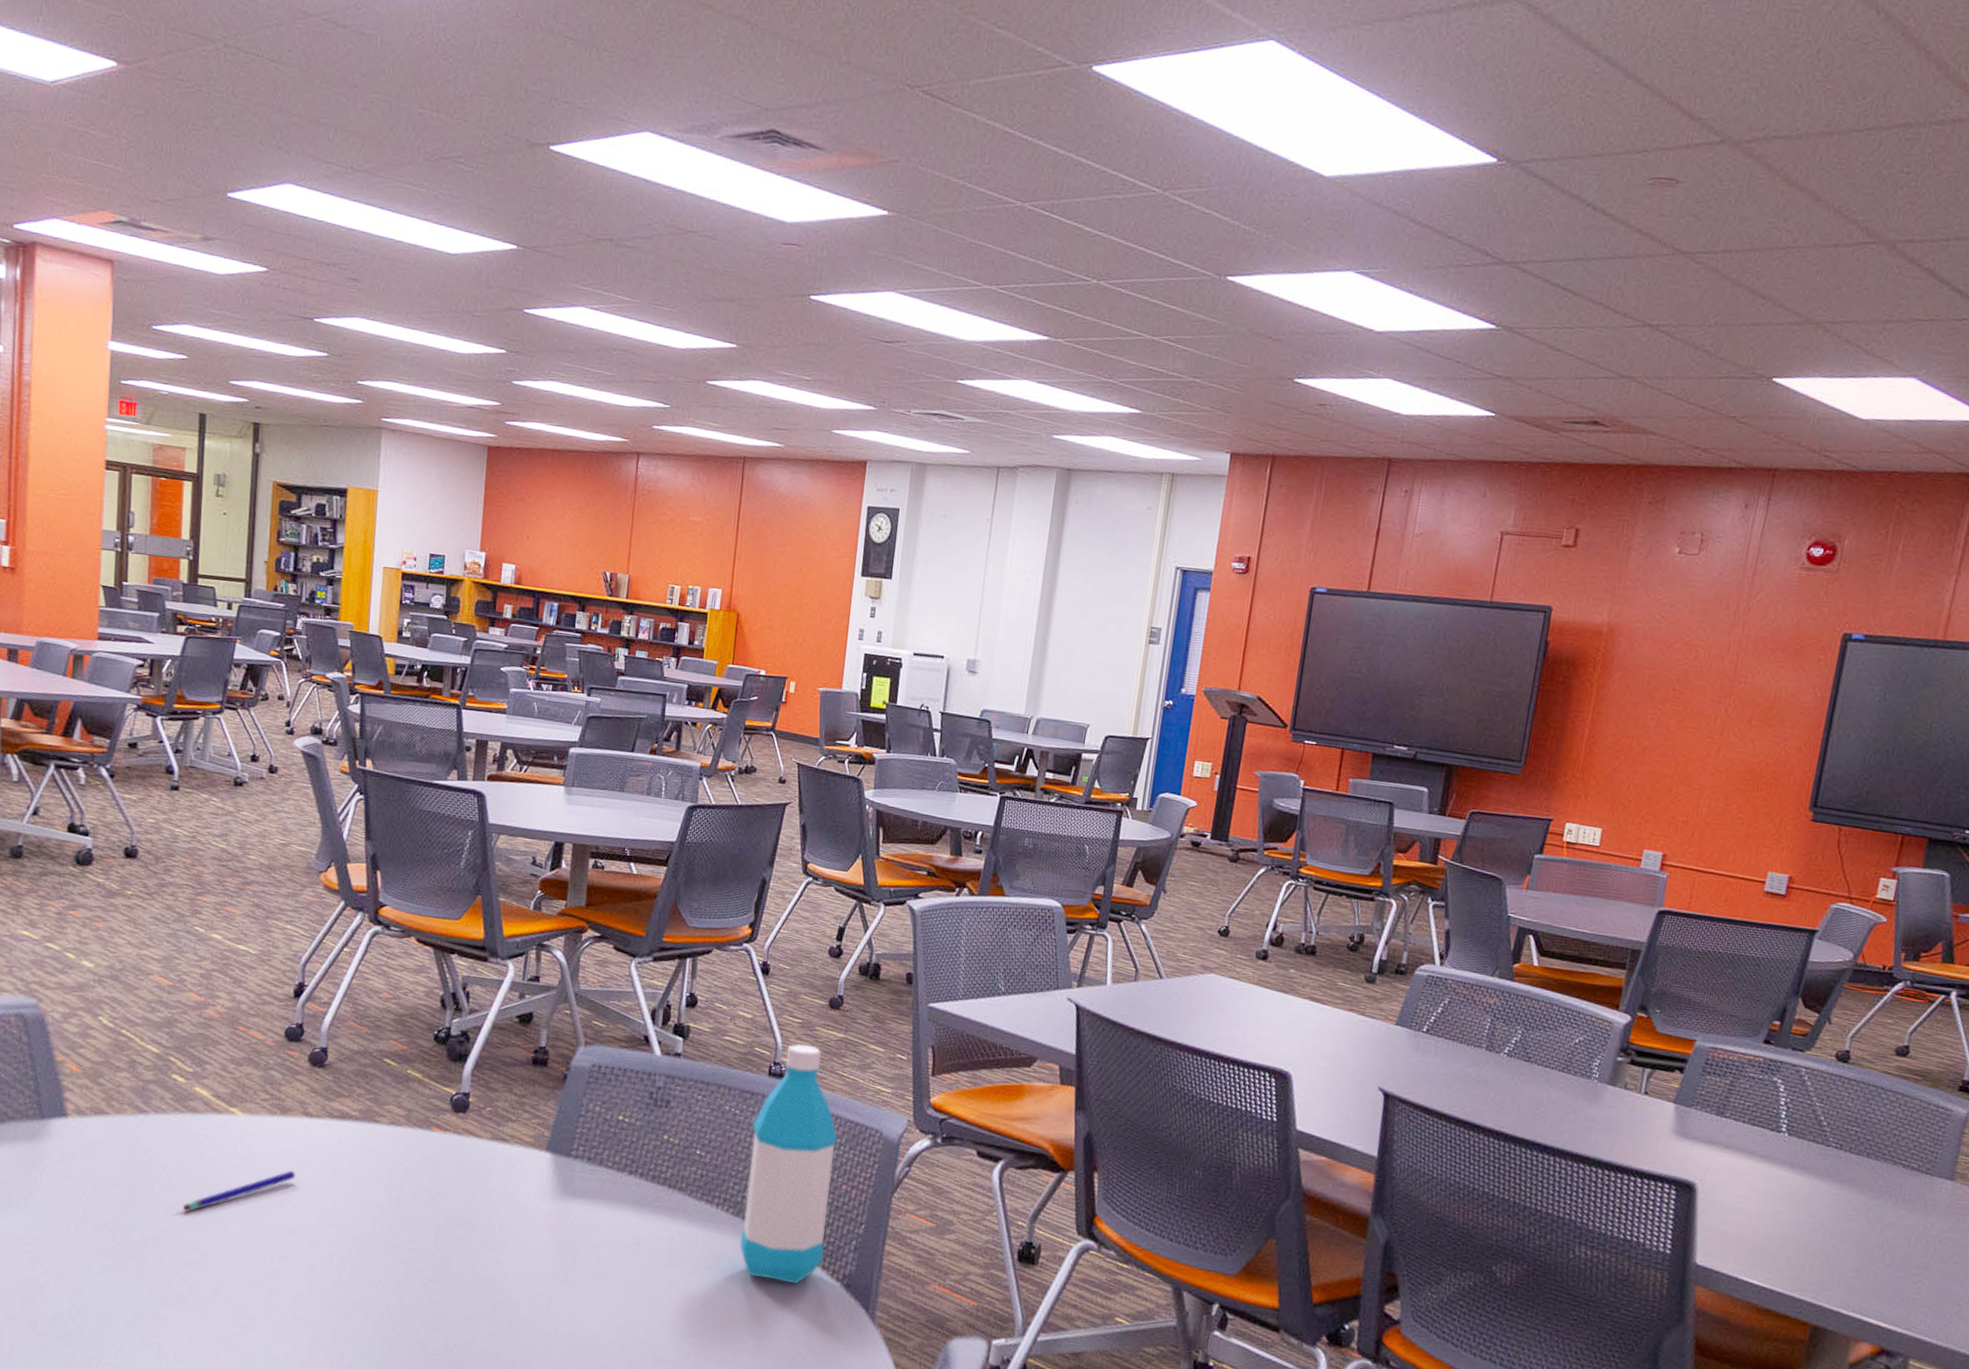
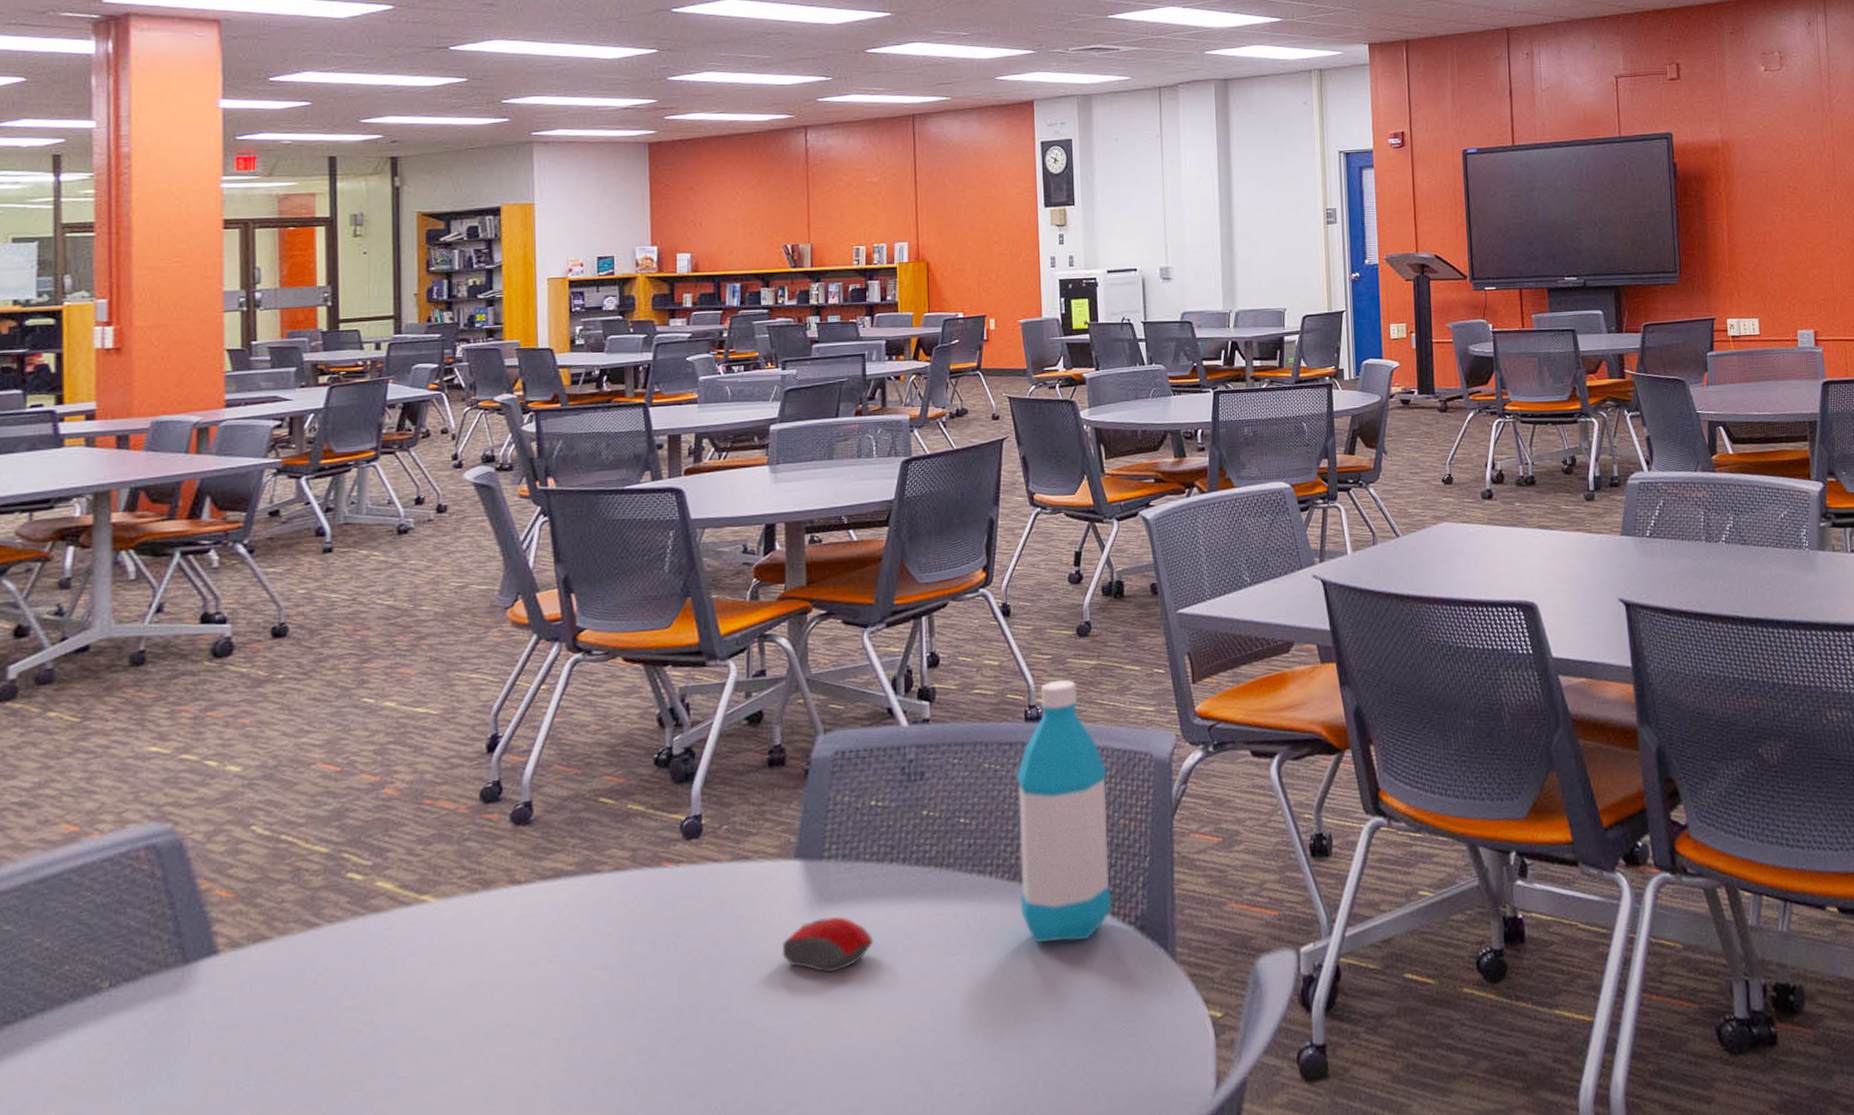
pen: present [182,1171,295,1212] -> none [370,952,506,1032]
computer mouse: none [525,1208,606,1257] -> present [782,917,873,973]

